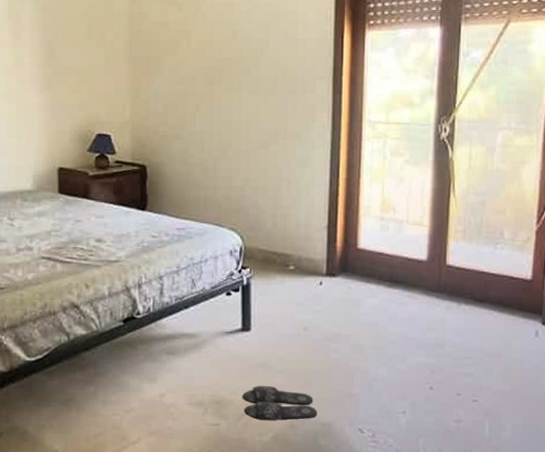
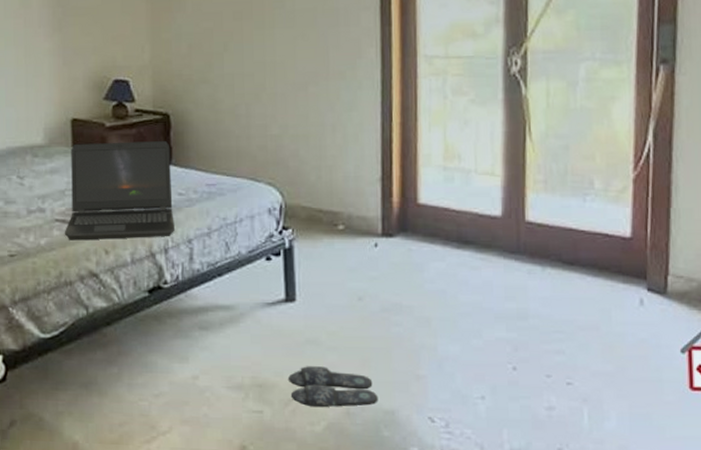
laptop computer: none [49,189,149,276] -> present [64,141,176,240]

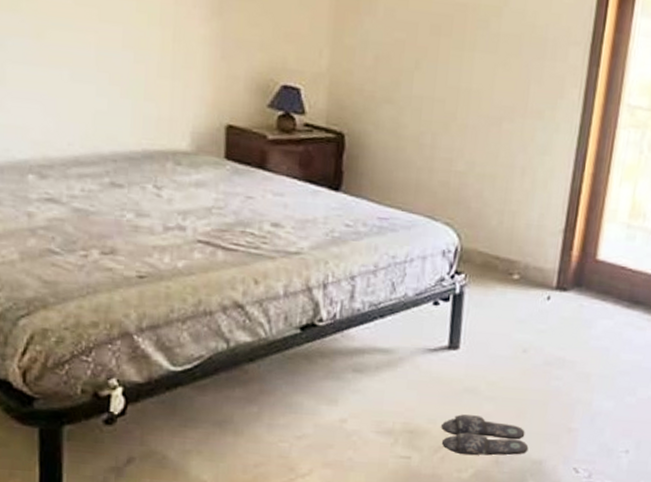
laptop computer: present [64,141,176,240] -> none [207,155,342,272]

